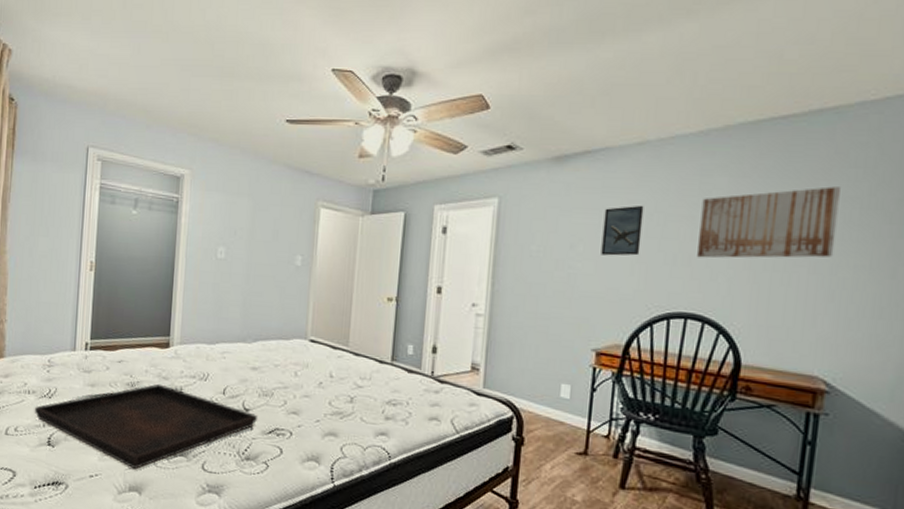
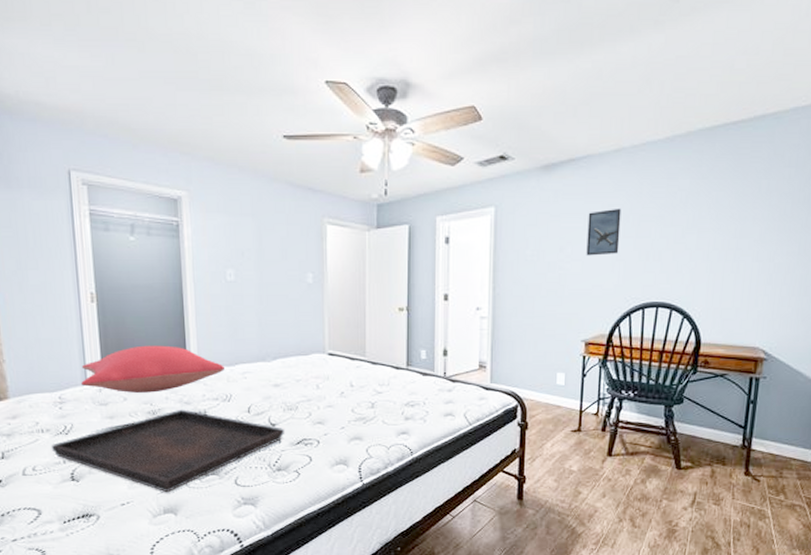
pillow: none [70,316,205,365] -> present [81,345,224,393]
wall art: present [697,186,840,258] -> none [666,184,778,253]

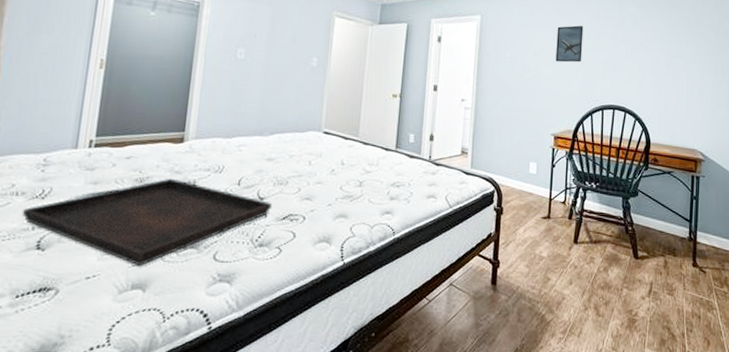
pillow: present [81,345,224,393] -> none [71,113,221,160]

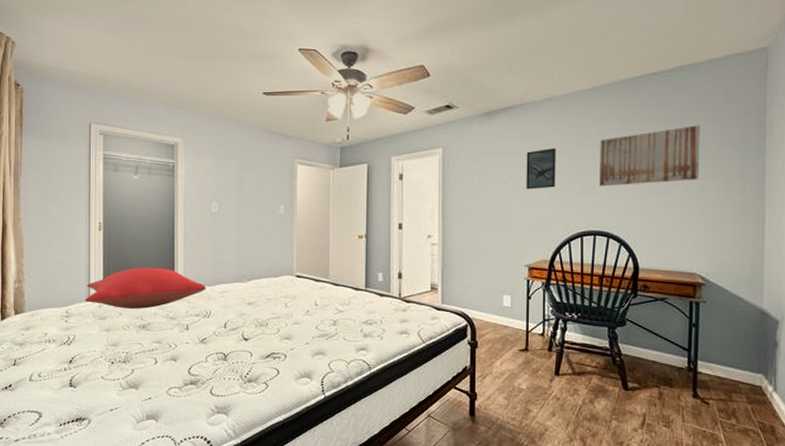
serving tray: present [22,178,272,266] -> none [55,323,255,400]
pillow: none [71,113,221,160] -> present [85,267,206,309]
wall art: none [619,17,703,66] -> present [600,125,700,187]

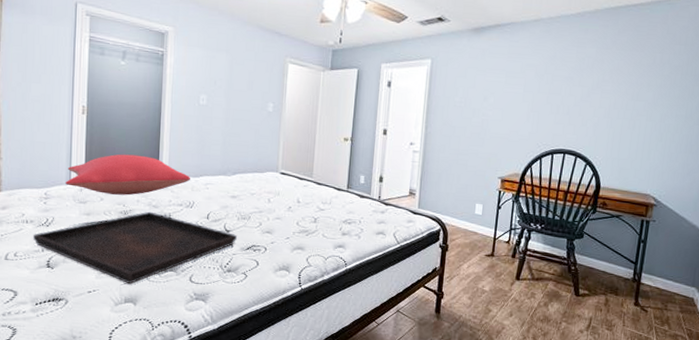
serving tray: none [55,323,255,400] -> present [32,211,237,284]
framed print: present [526,147,556,189] -> none [506,68,538,107]
wall art: present [600,125,700,187] -> none [573,58,669,110]

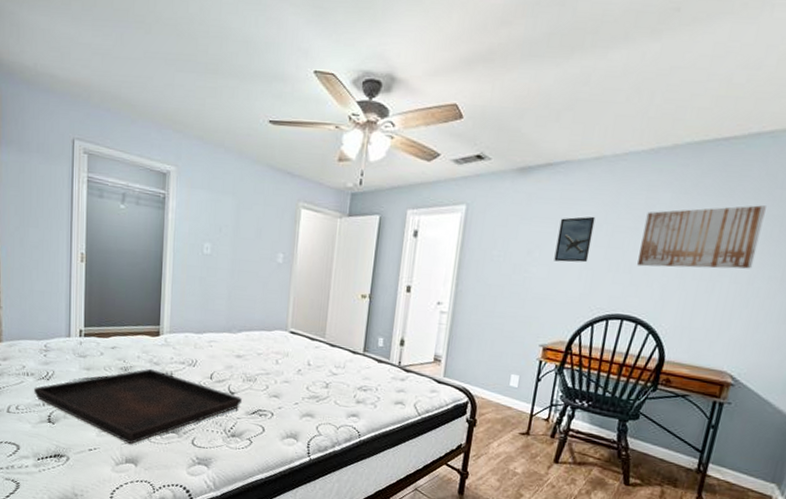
pillow: present [66,154,190,196] -> none [65,306,193,351]
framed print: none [506,68,538,107] -> present [554,216,596,263]
wall art: none [573,58,669,110] -> present [637,205,766,269]

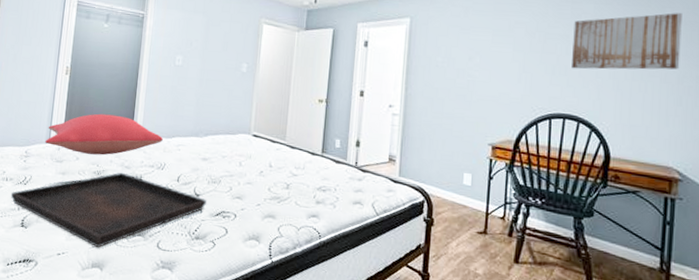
pillow: none [65,306,193,351] -> present [45,113,163,156]
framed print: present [554,216,596,263] -> none [494,25,528,67]

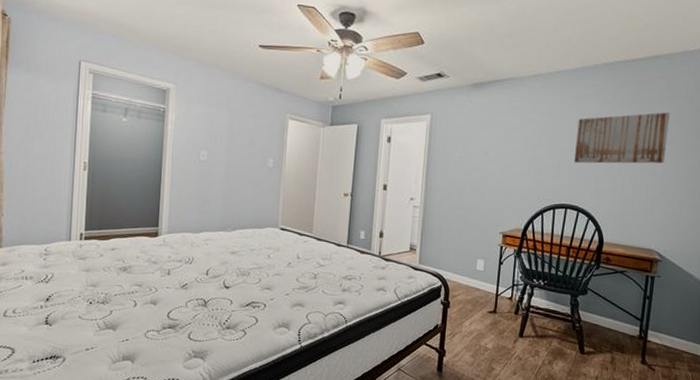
serving tray: present [10,172,206,248] -> none [31,267,236,342]
pillow: present [45,113,163,156] -> none [66,210,190,252]

